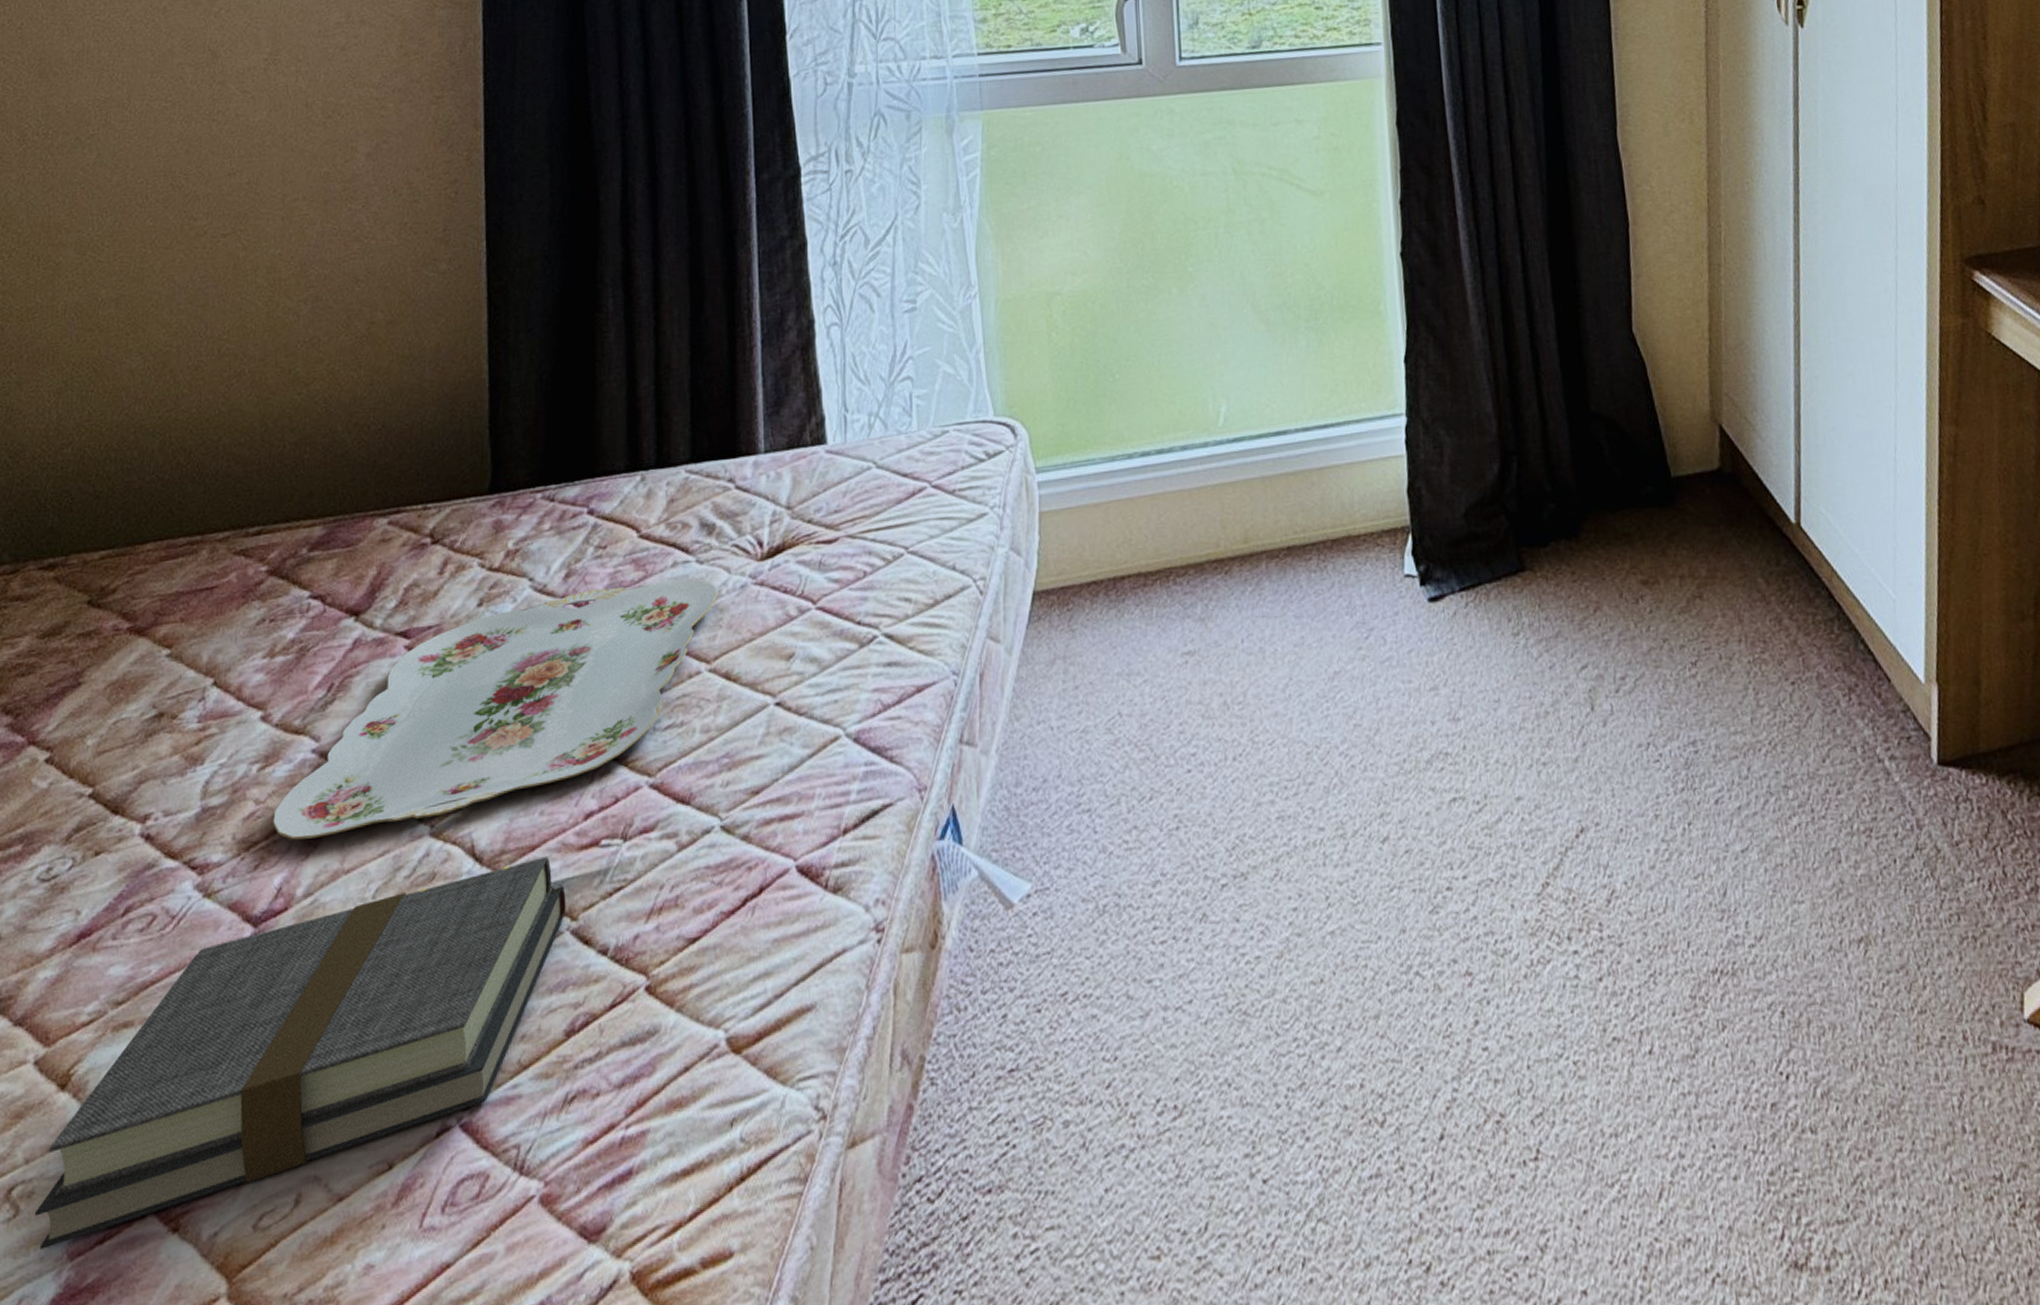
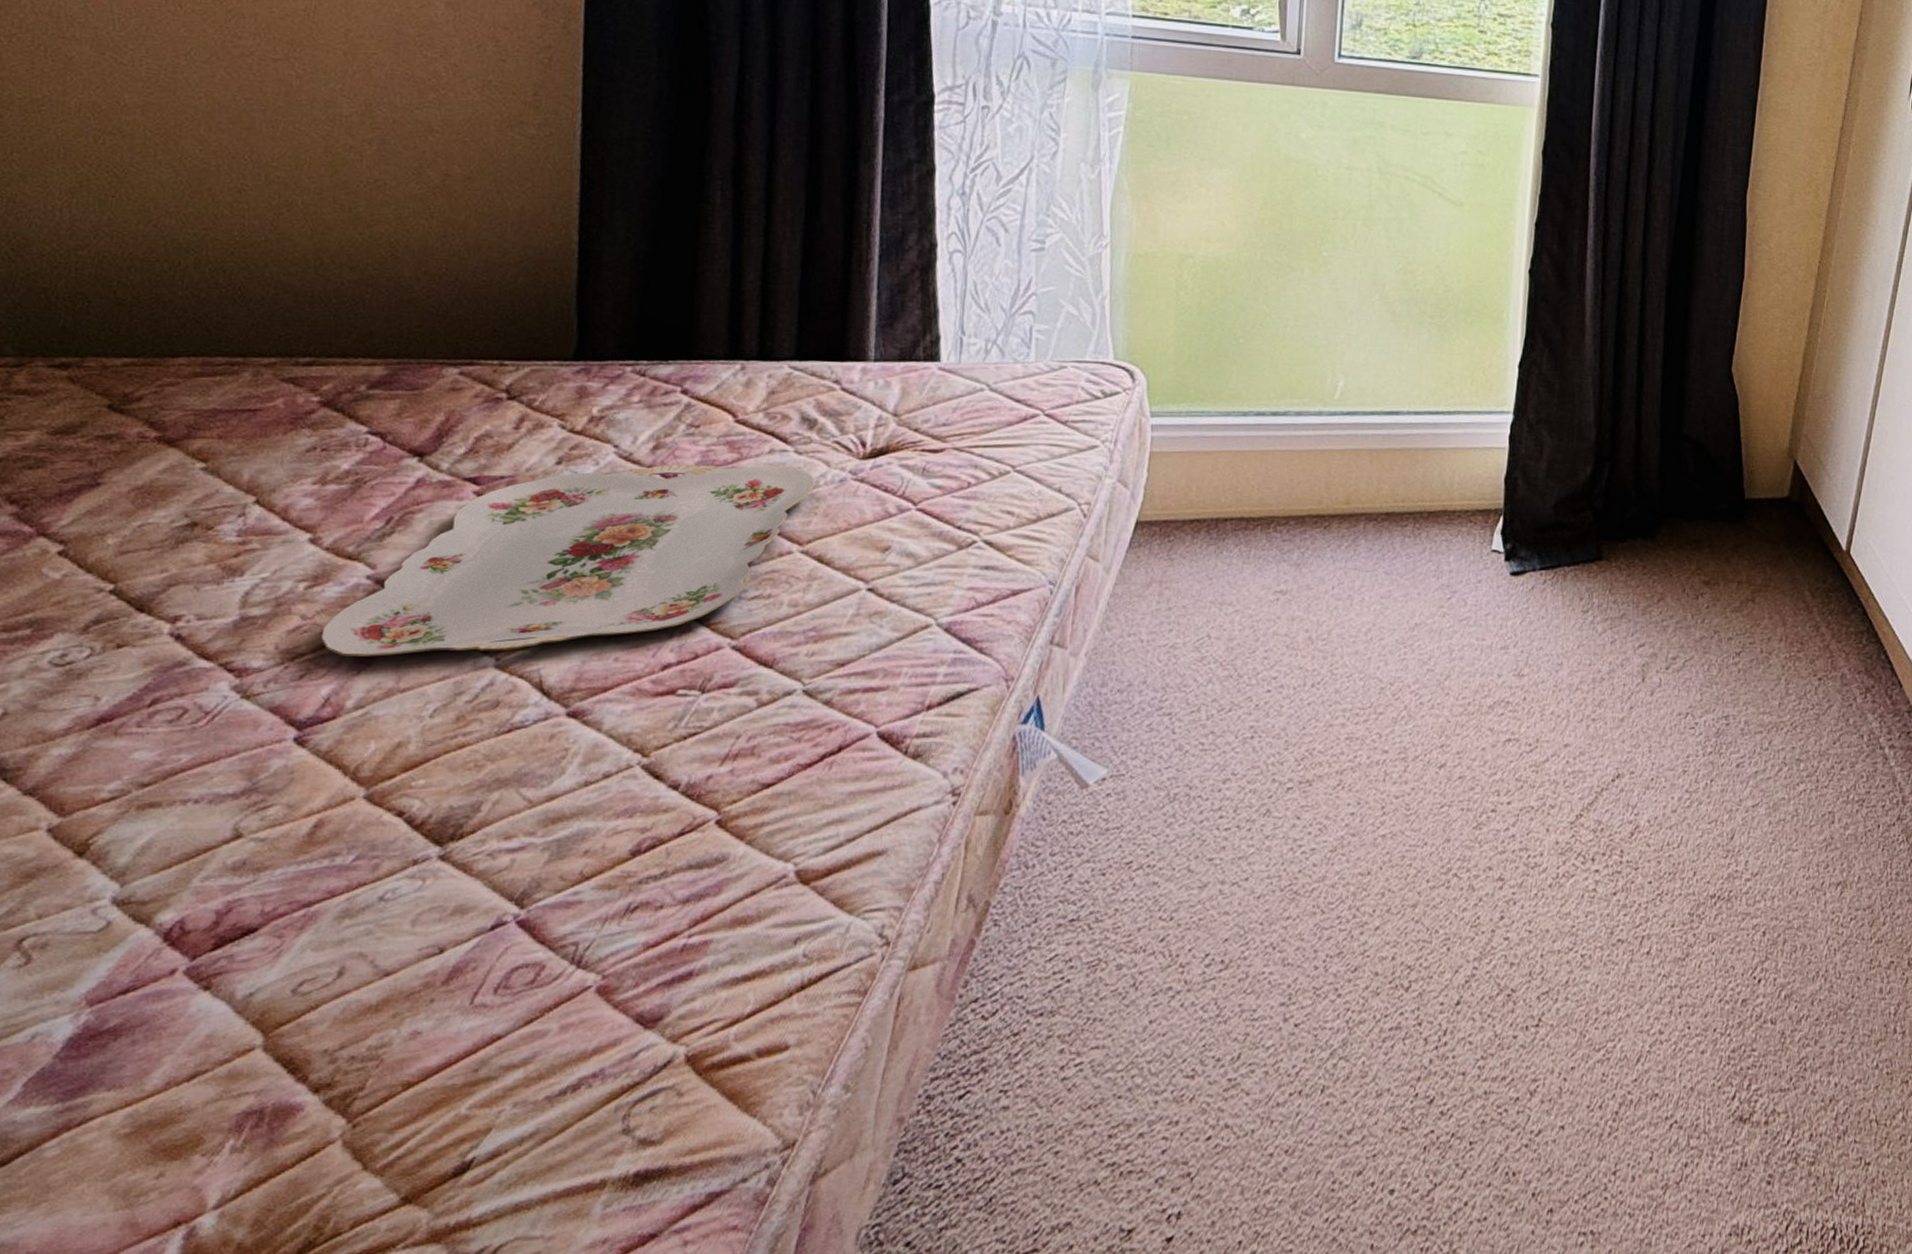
book: present [34,856,566,1250] -> none [48,698,638,995]

